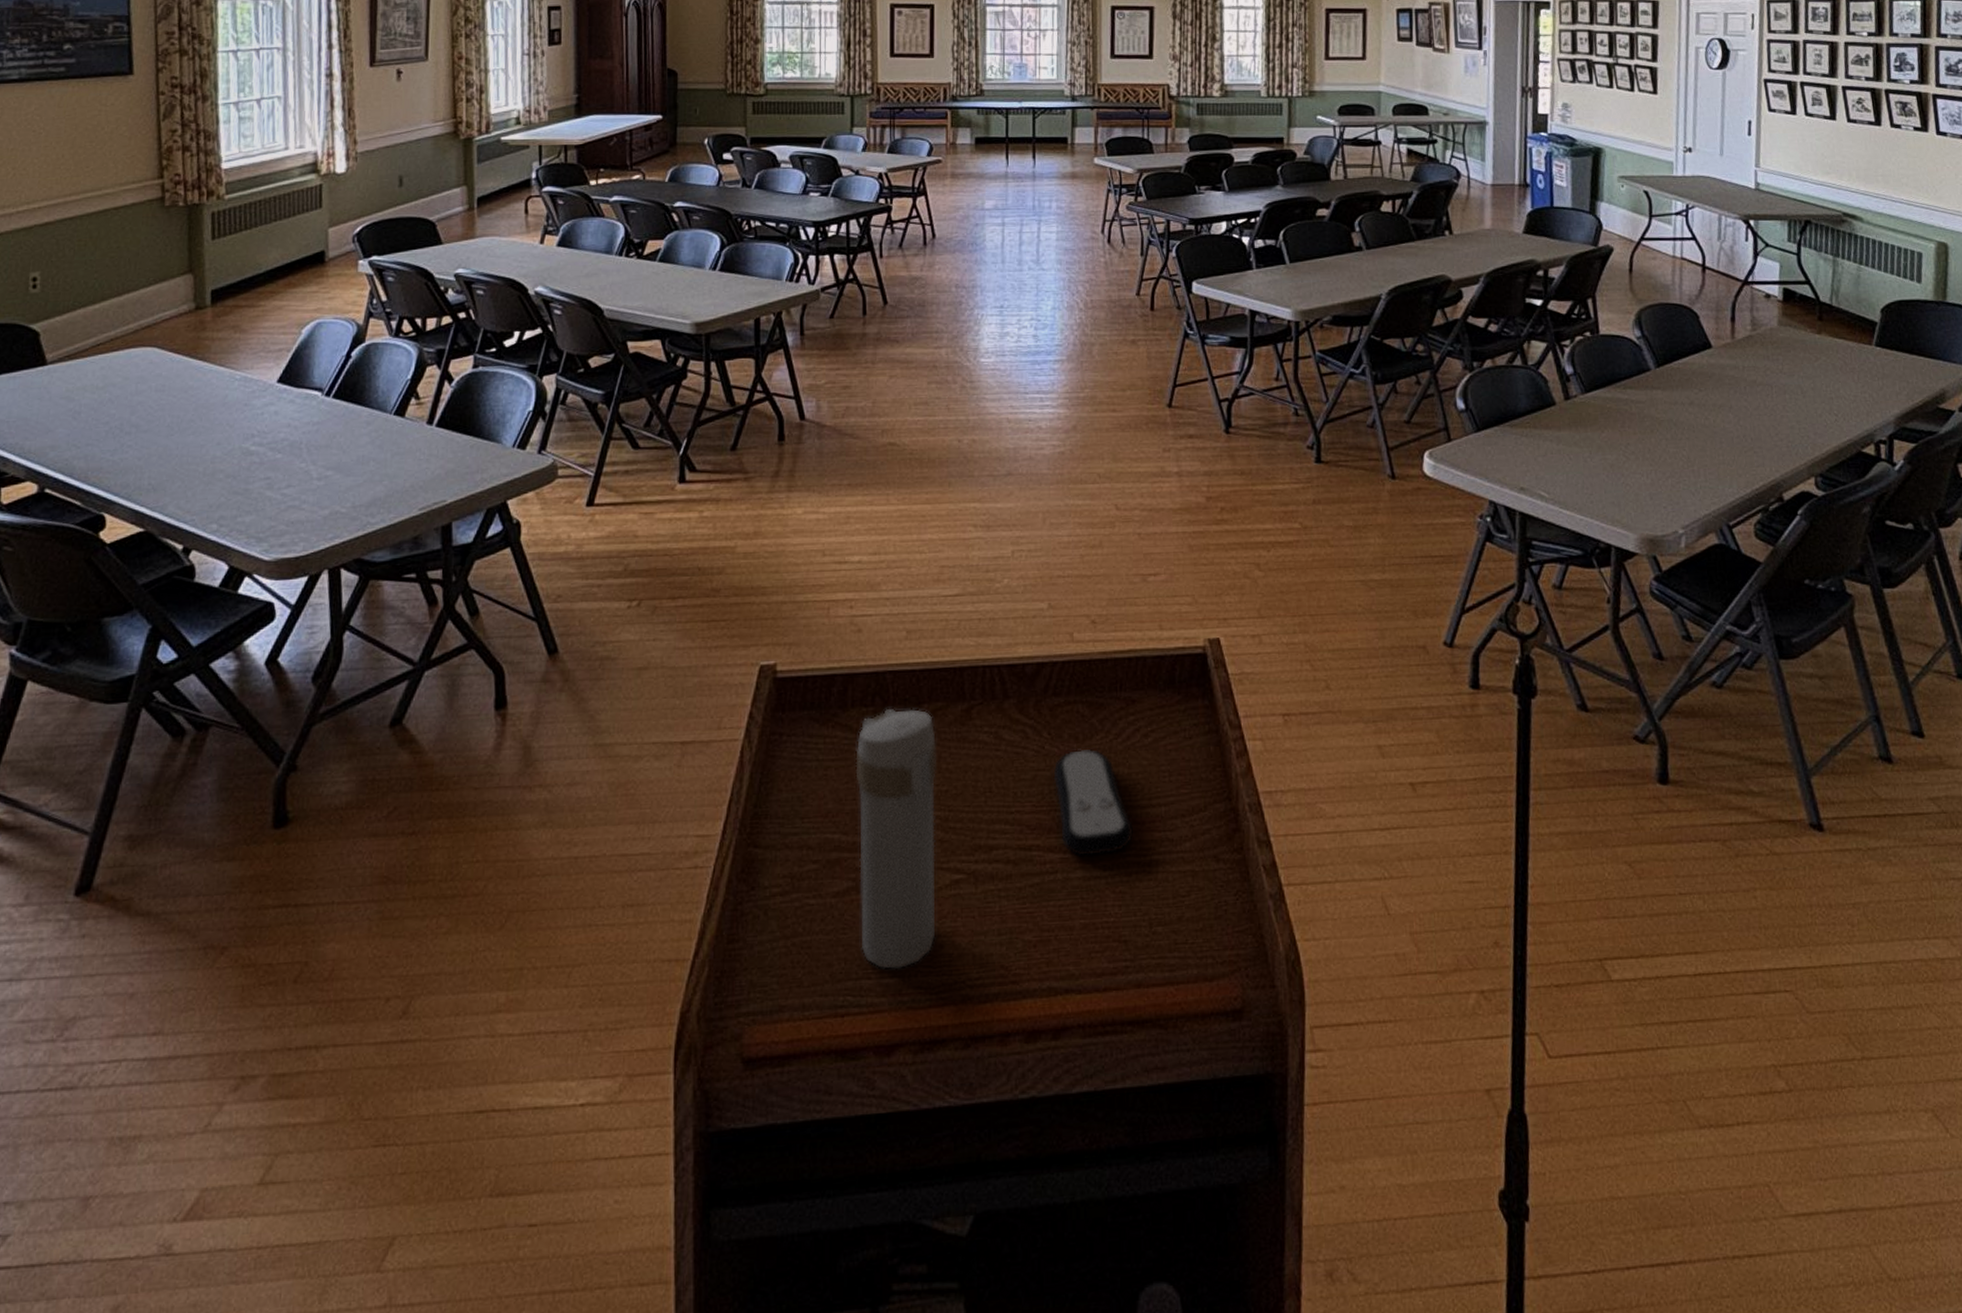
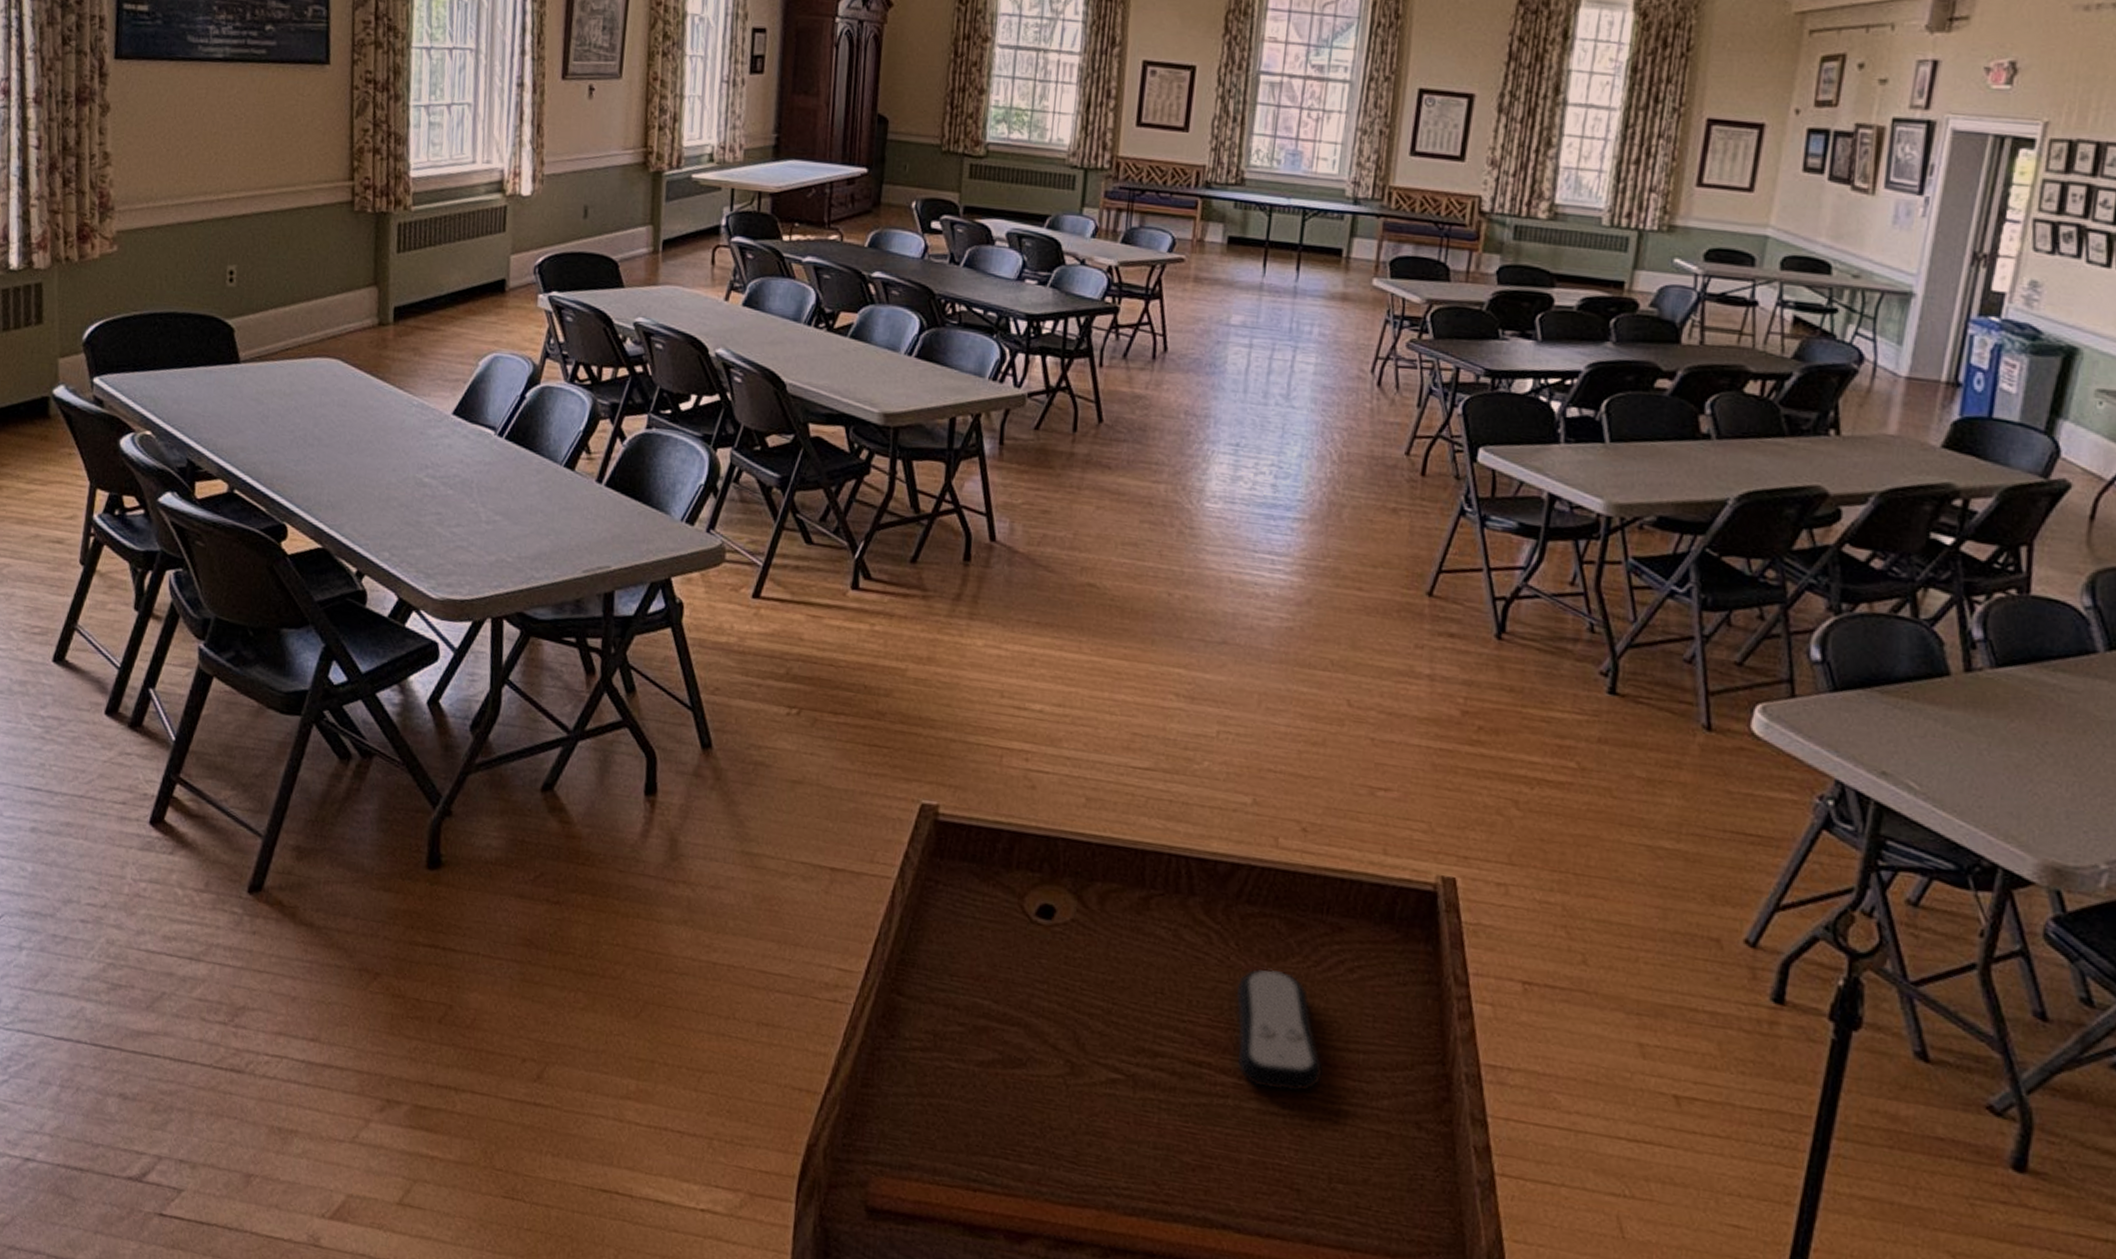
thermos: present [855,708,936,970] -> none [1001,877,1107,1159]

